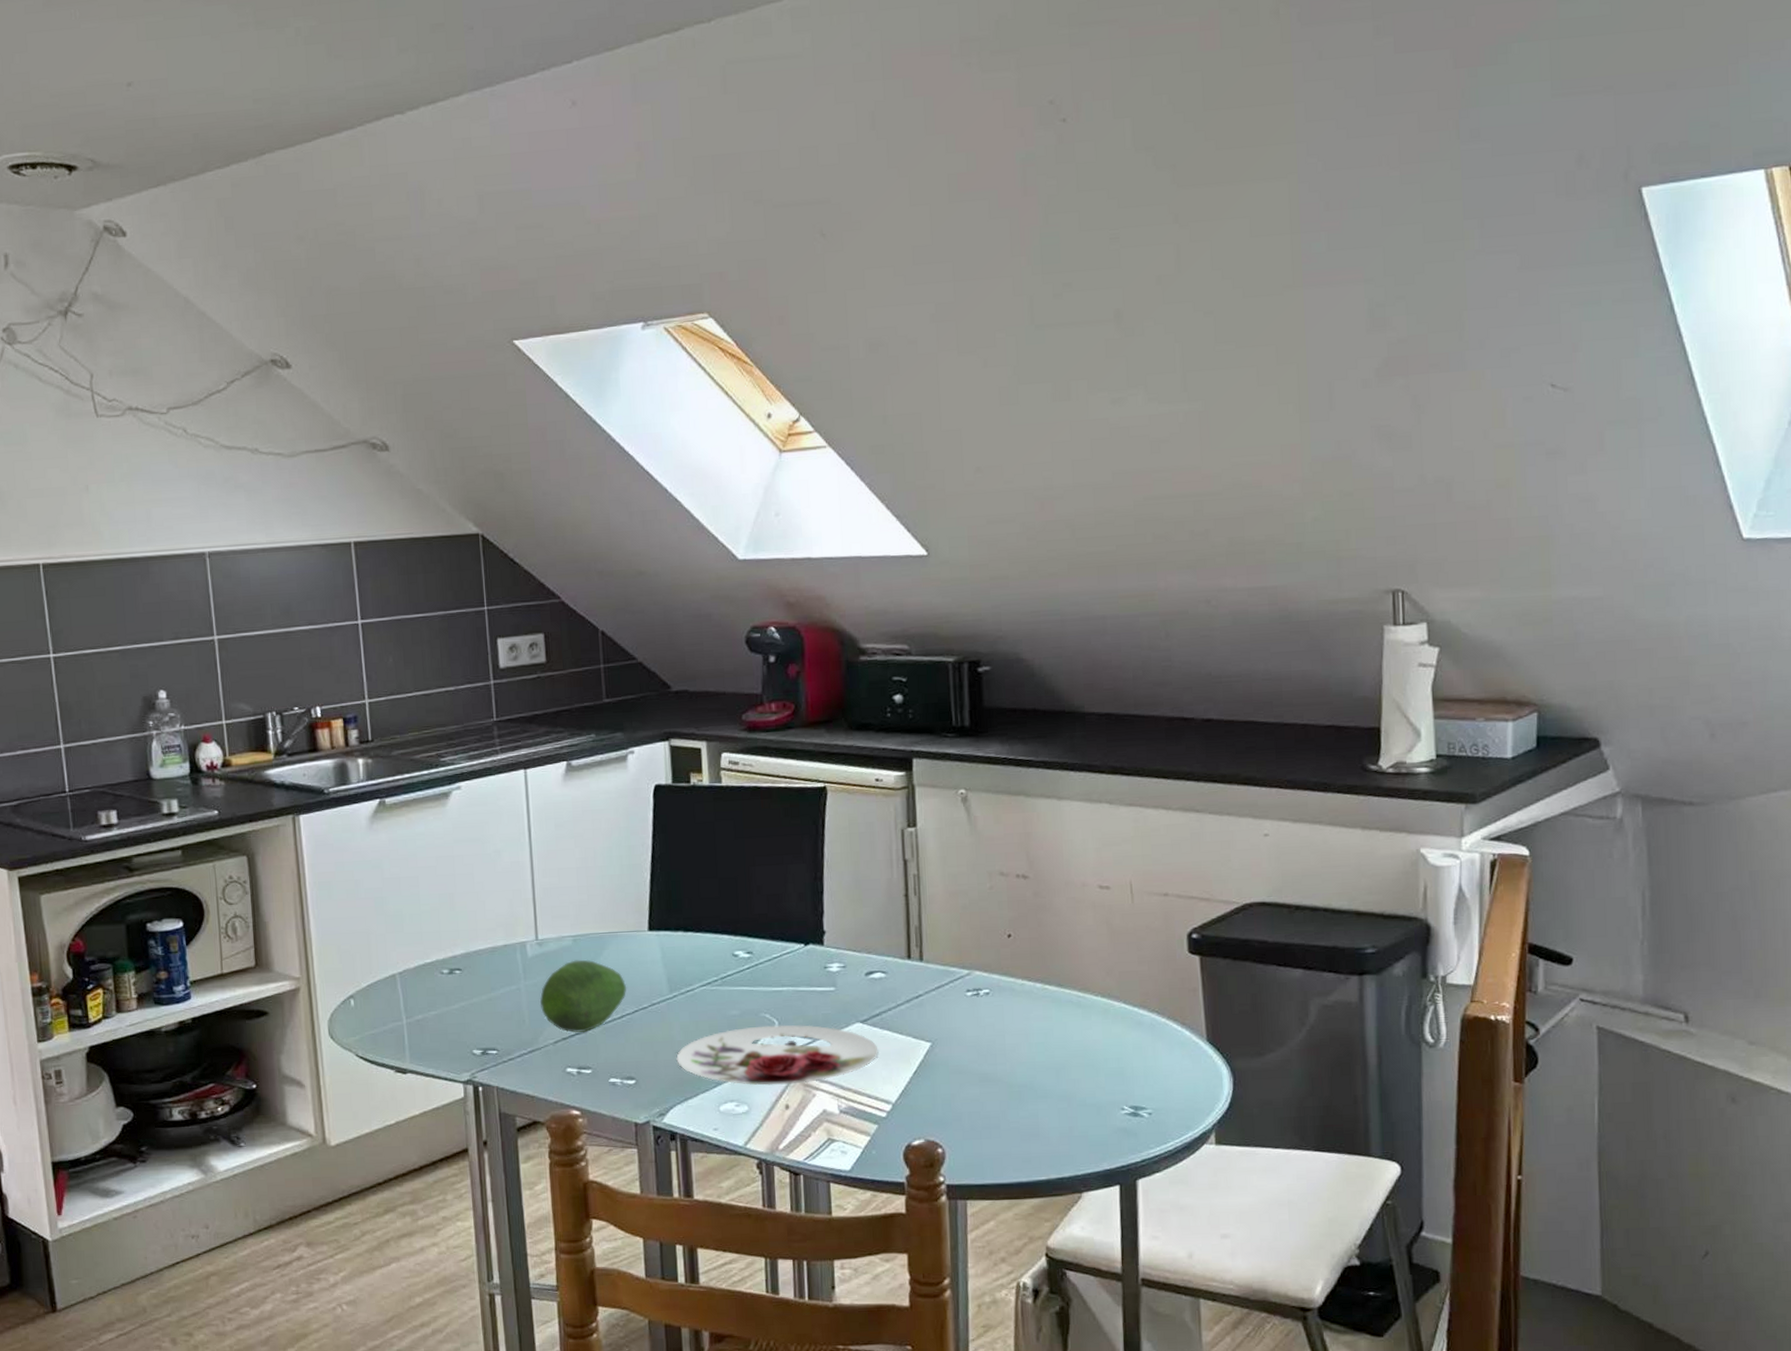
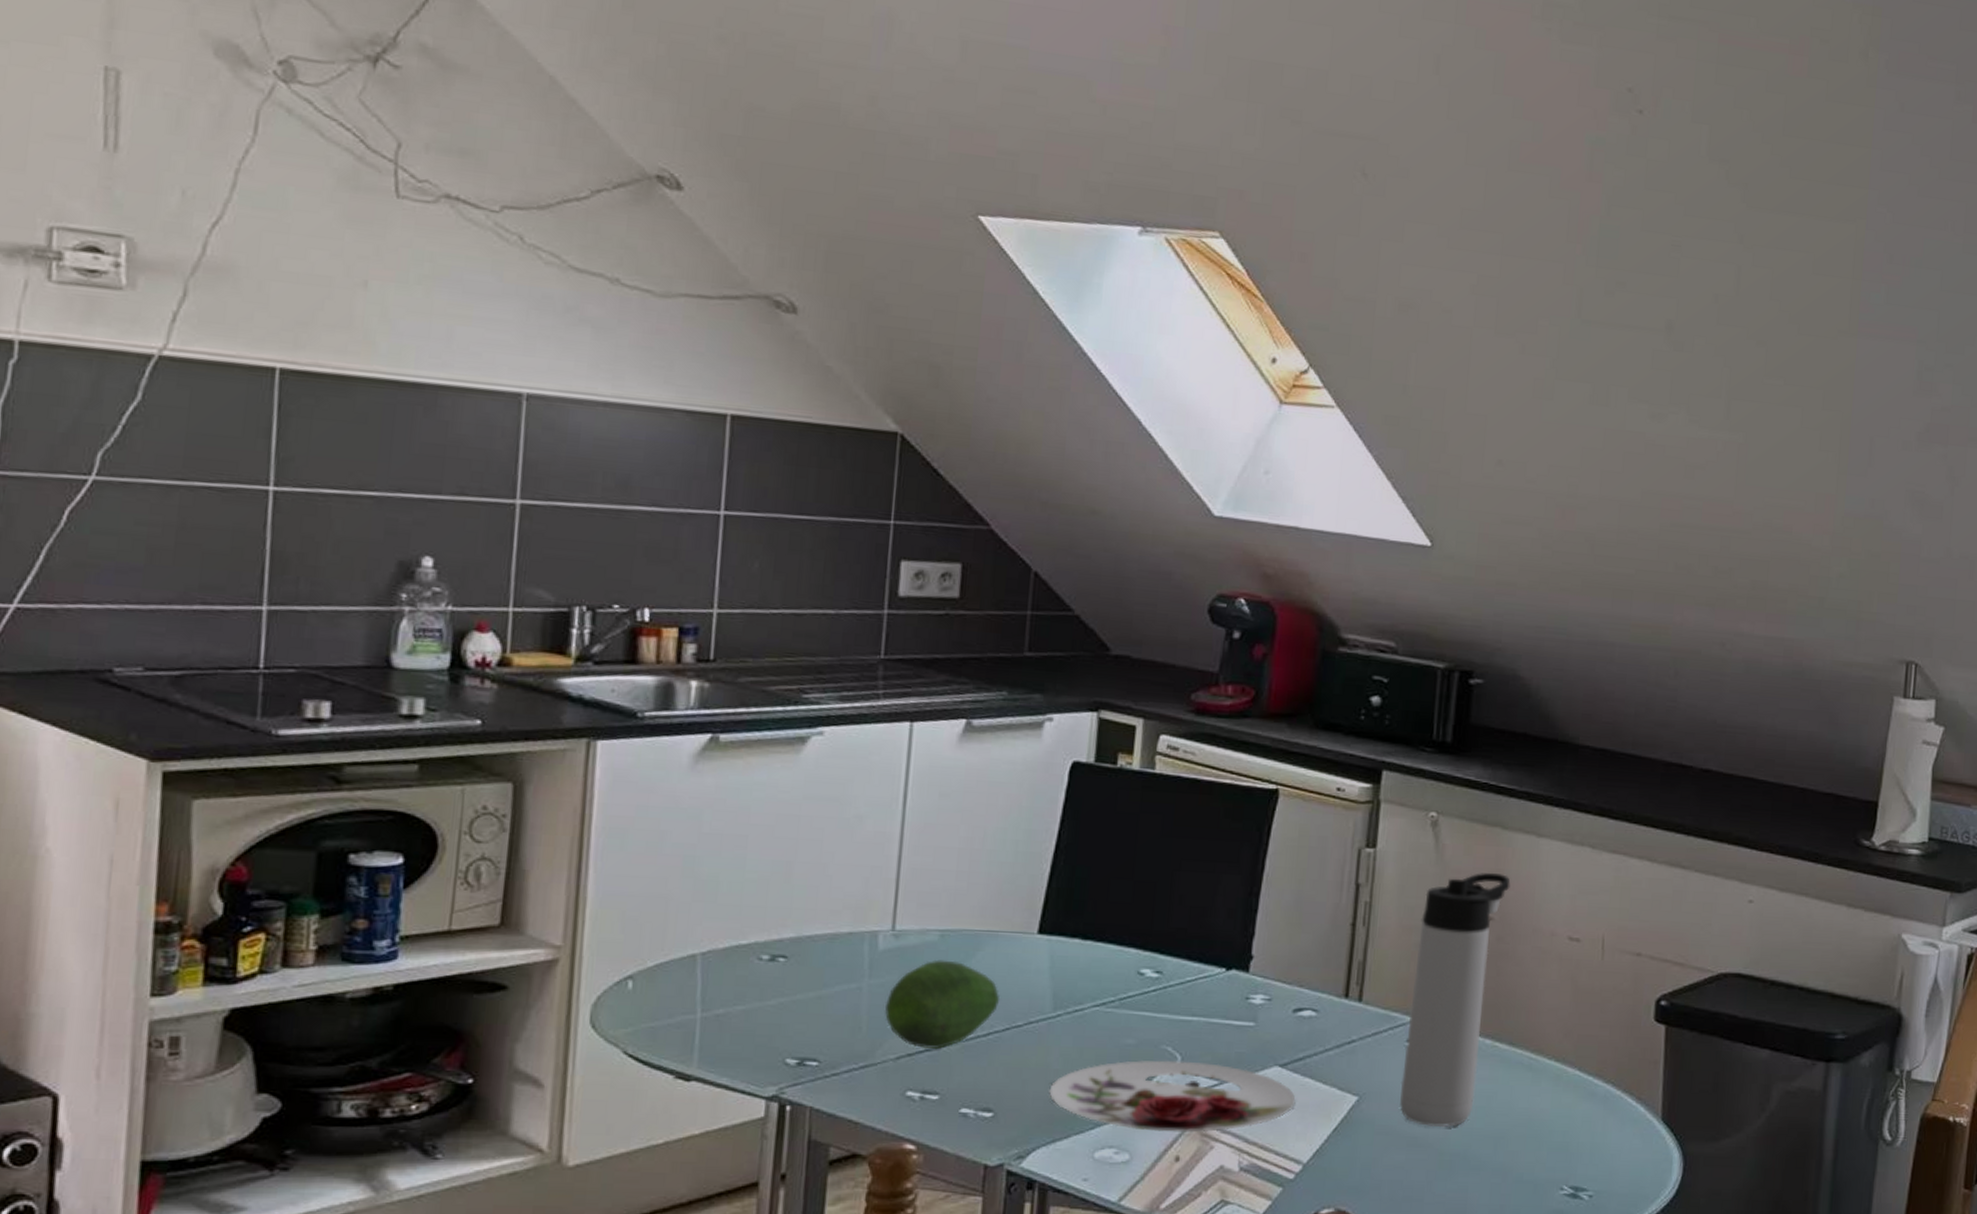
thermos bottle: none [964,836,1040,1064] -> present [1400,872,1511,1128]

